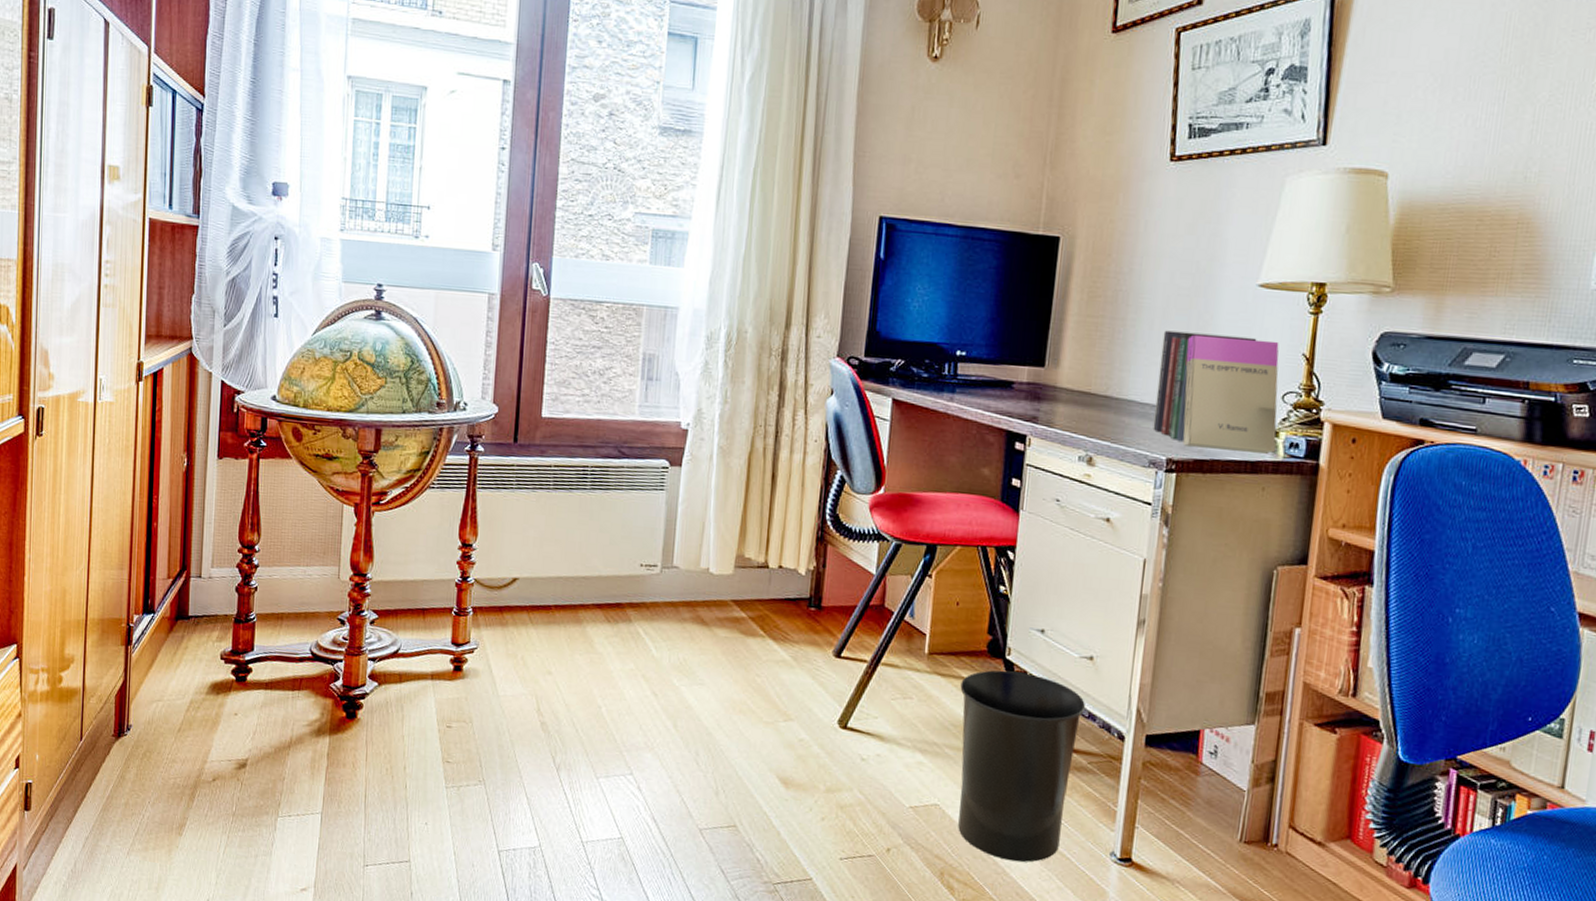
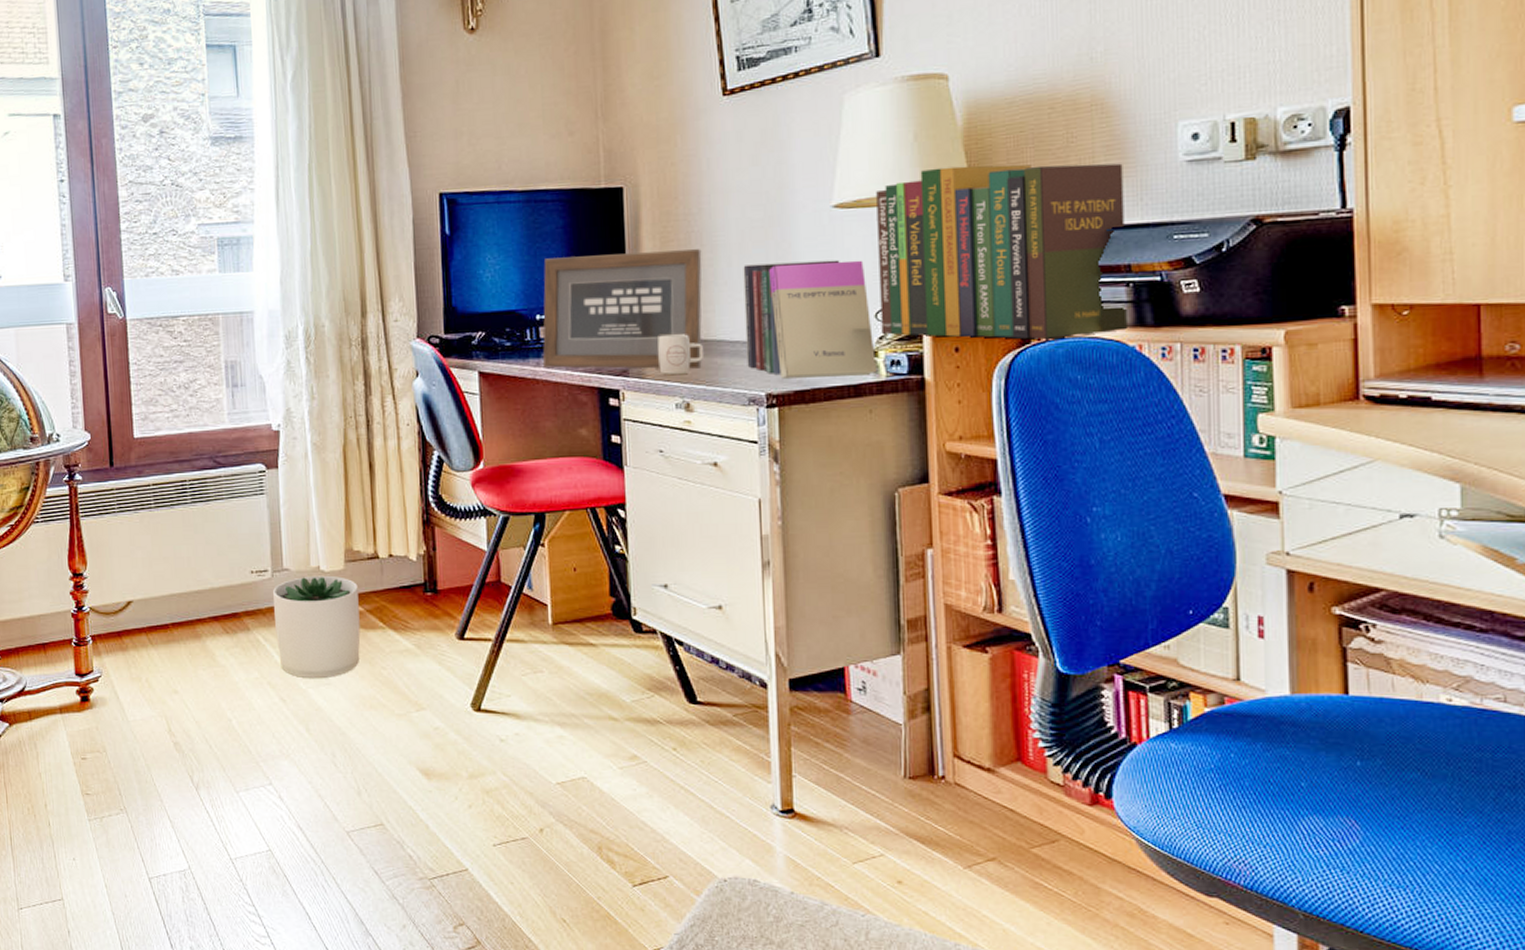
planter: none [656,576,744,678] -> present [273,575,361,679]
picture frame: none [957,296,1127,425] -> present [543,249,702,369]
waste bin: present [958,670,1086,862] -> none [590,631,723,827]
mug: none [1067,387,1115,429] -> present [657,334,705,375]
books: none [1285,262,1538,444] -> present [876,163,1127,340]

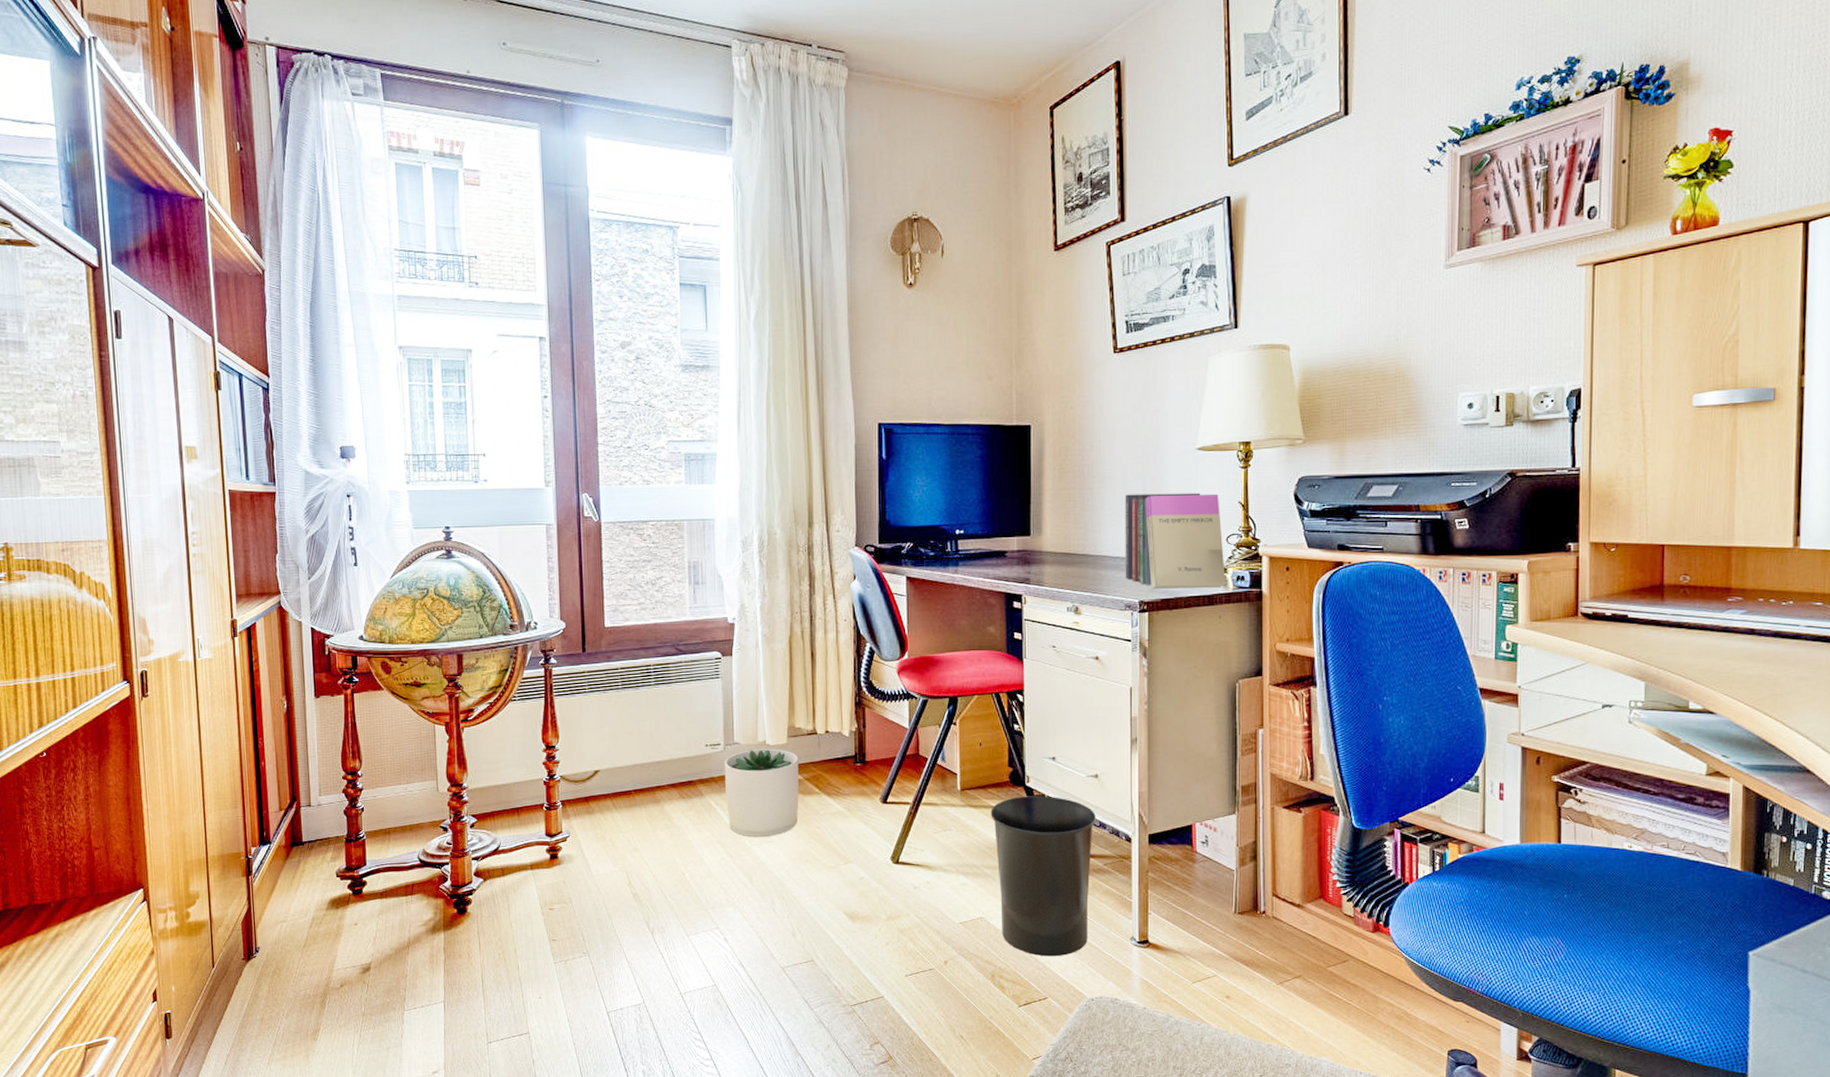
picture frame: present [543,249,702,369] -> none [960,480,1092,579]
waste bin: none [590,631,723,827] -> present [991,796,1097,957]
mug: present [657,334,705,375] -> none [1053,550,1092,584]
books: present [876,163,1127,340] -> none [1231,420,1417,562]

